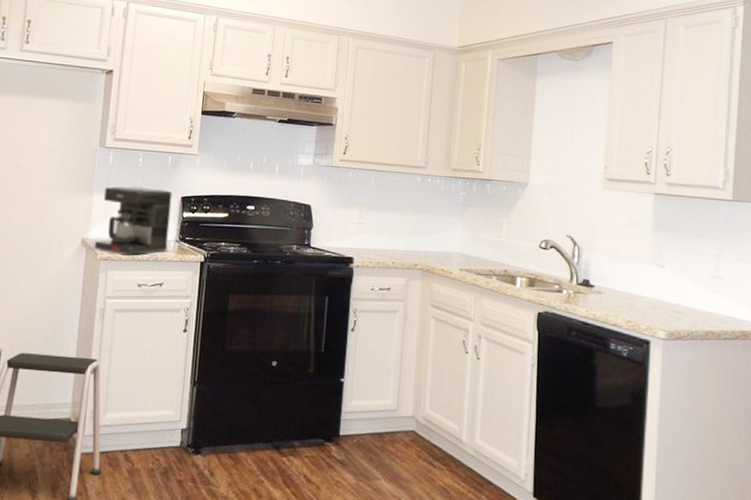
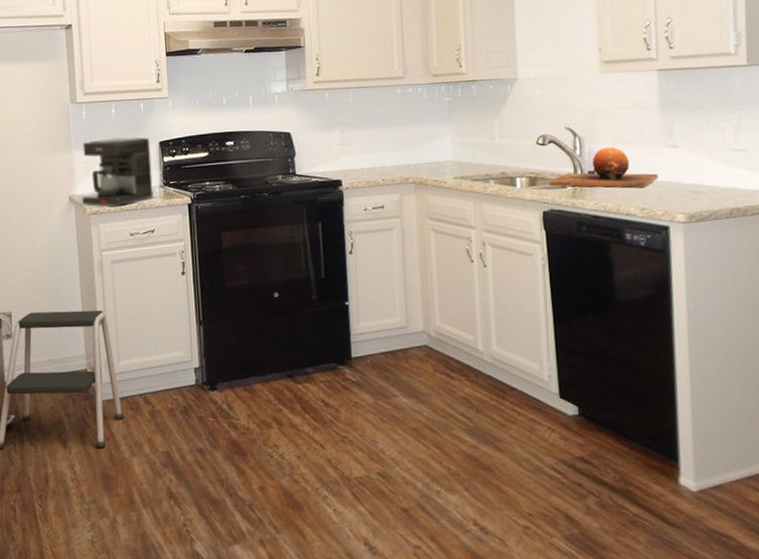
chopping board: none [547,258,645,302] -> present [549,146,659,188]

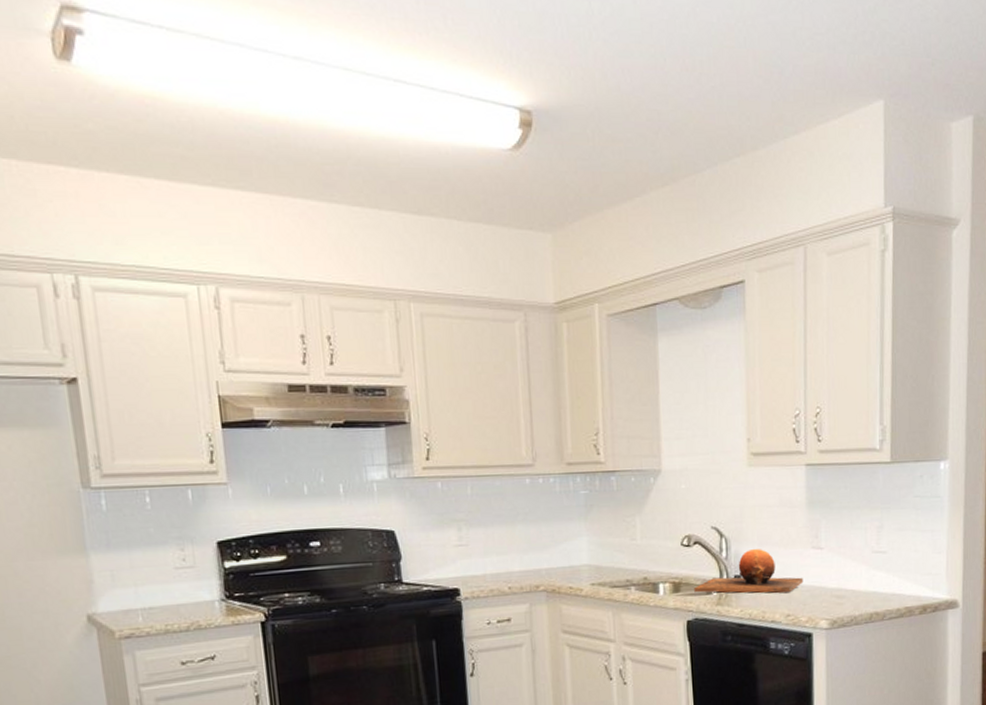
coffee maker: present [82,137,154,206] -> none [103,535,212,627]

